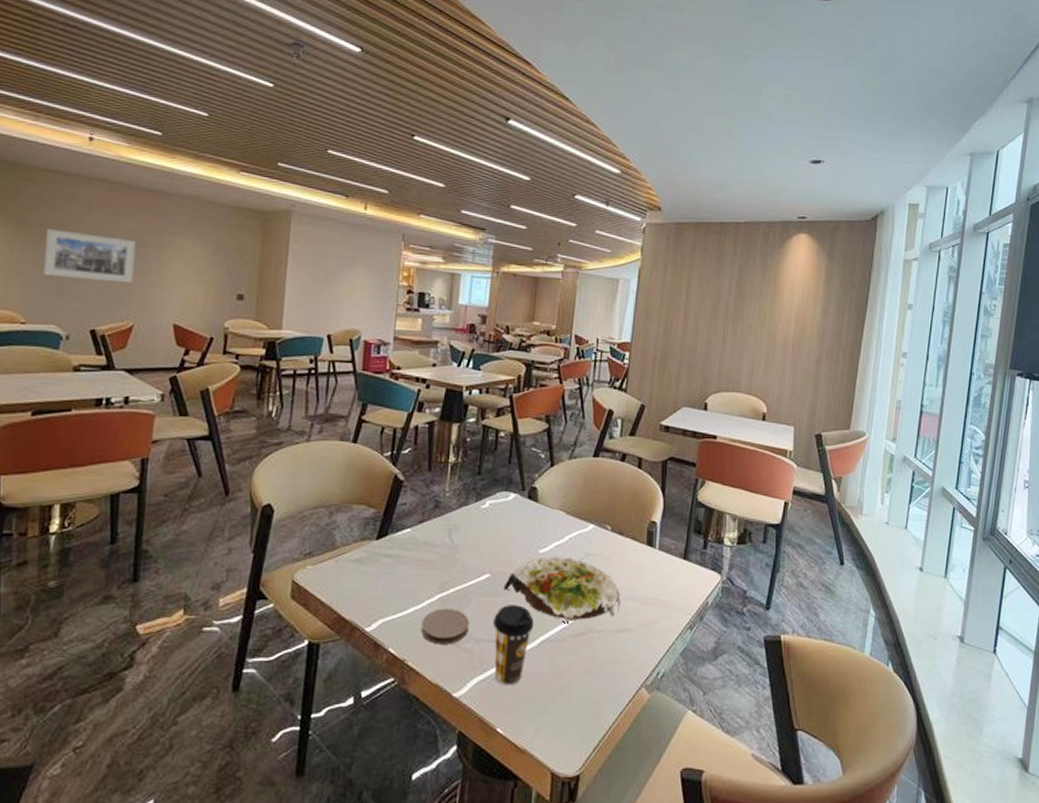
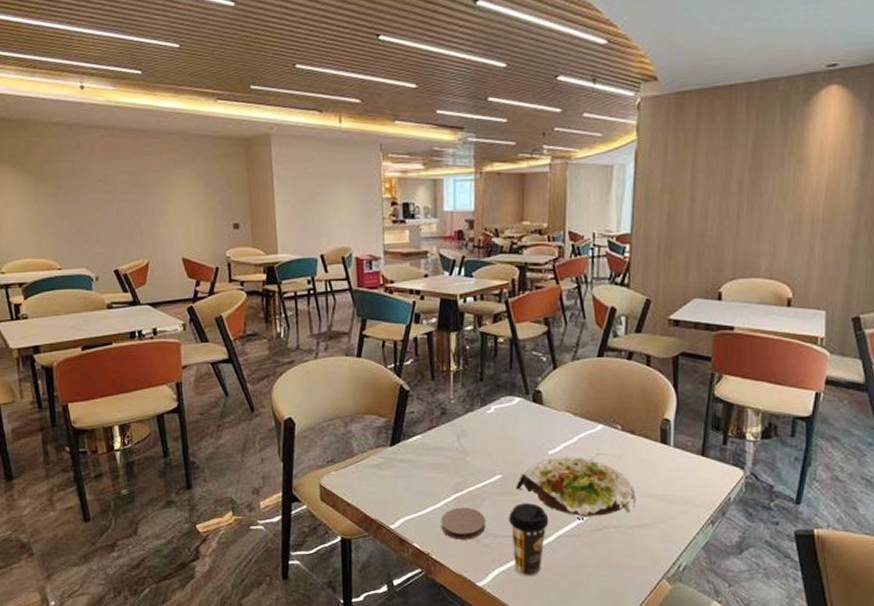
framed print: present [43,229,137,284] -> none [62,179,141,224]

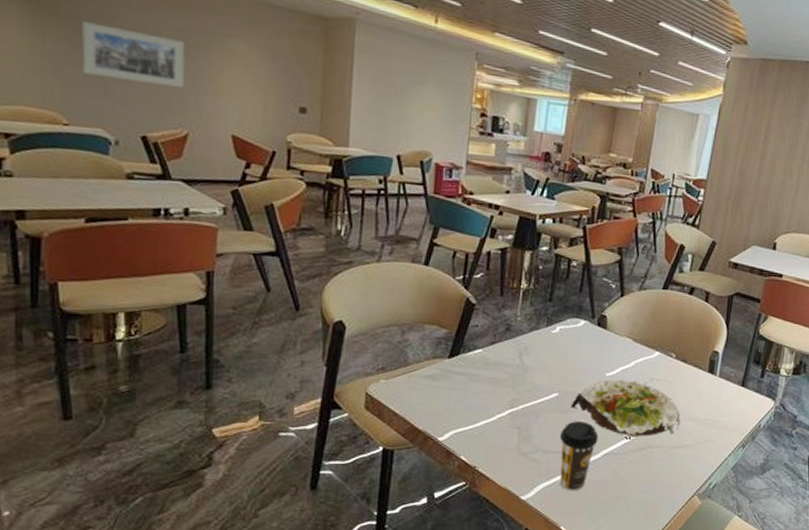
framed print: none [62,179,141,224] -> present [82,22,185,89]
coaster: present [441,507,486,540] -> none [491,422,538,454]

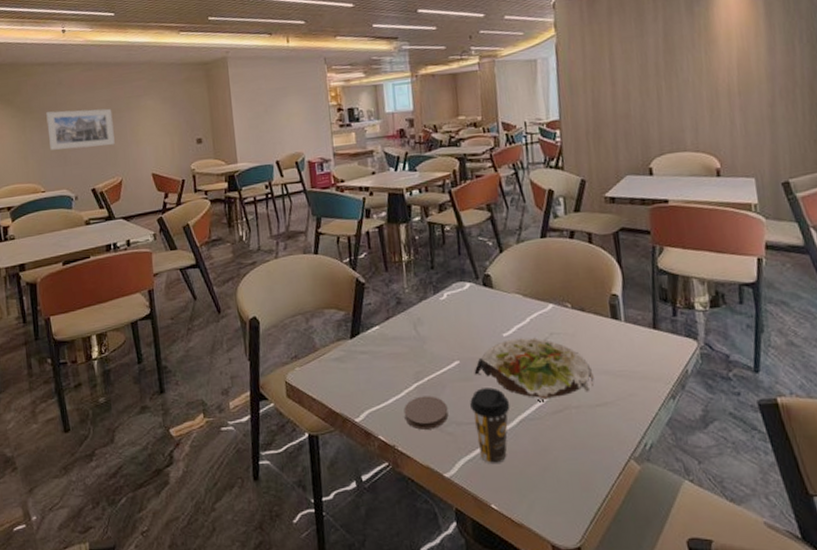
coaster: none [491,422,538,454] -> present [404,396,449,430]

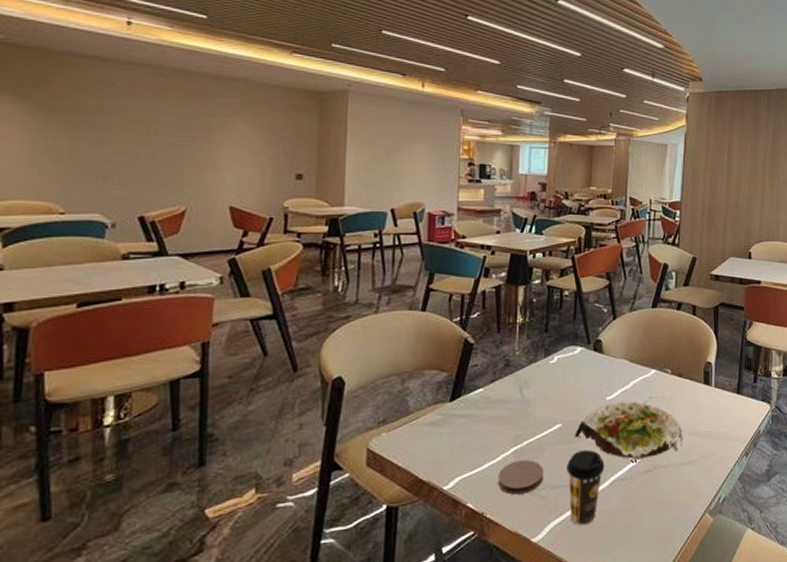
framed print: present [46,108,115,150] -> none [82,116,185,168]

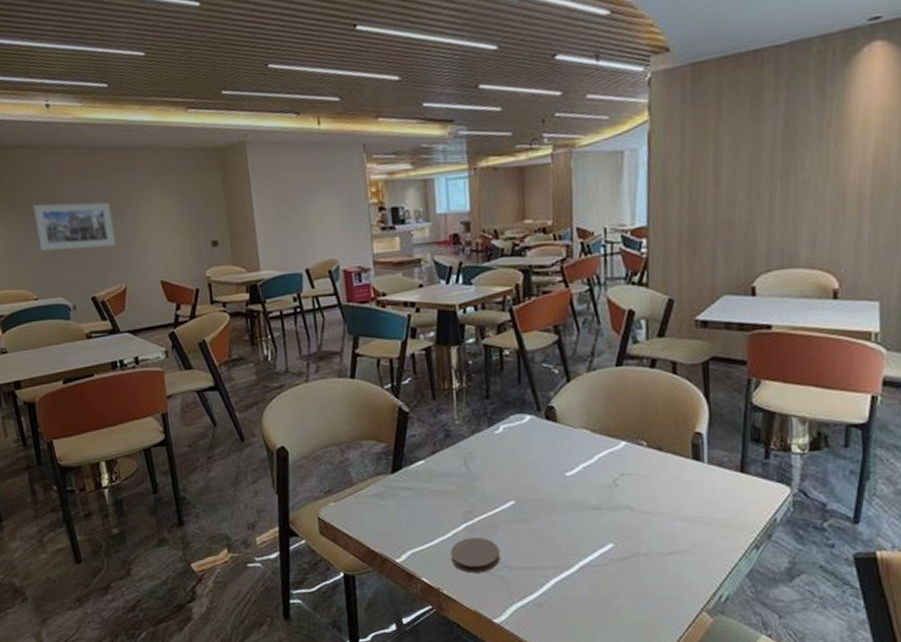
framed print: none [82,116,185,168] -> present [33,202,116,251]
coffee cup: present [567,449,605,526] -> none [525,531,571,612]
salad plate: present [574,400,683,463] -> none [531,477,668,548]

